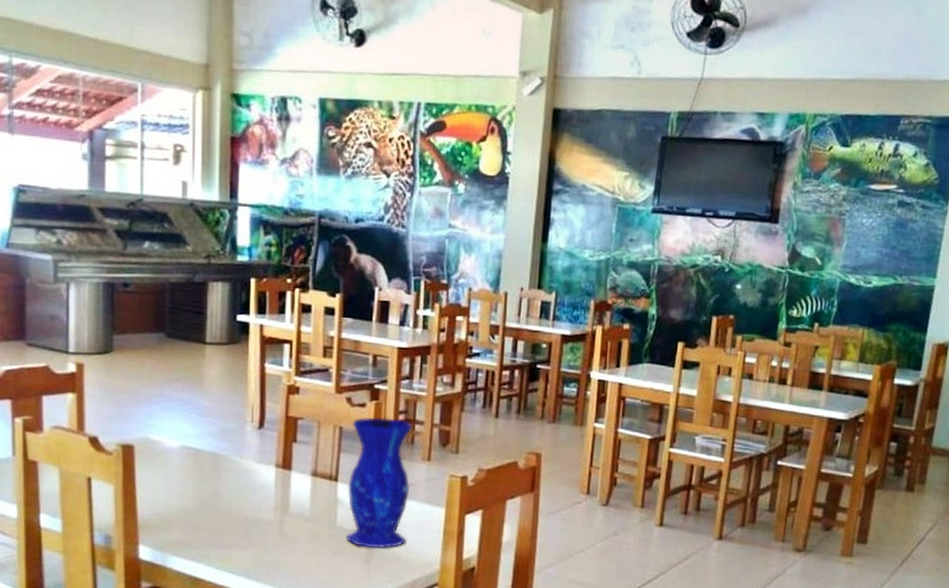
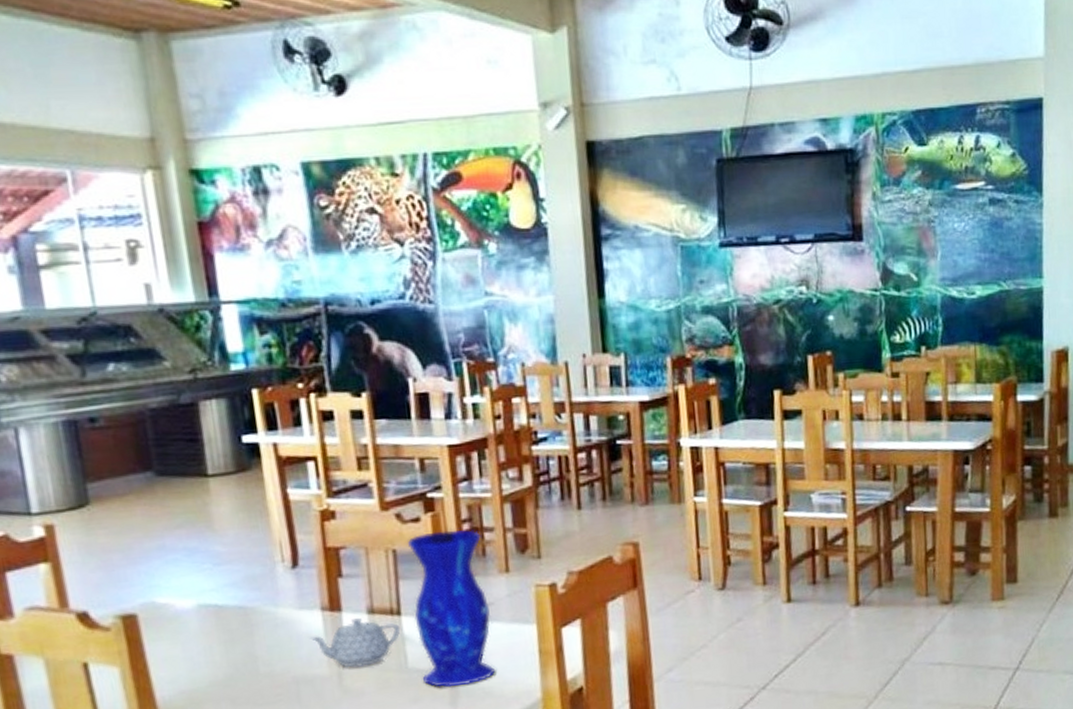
teapot: none [262,477,336,519] -> present [309,617,401,668]

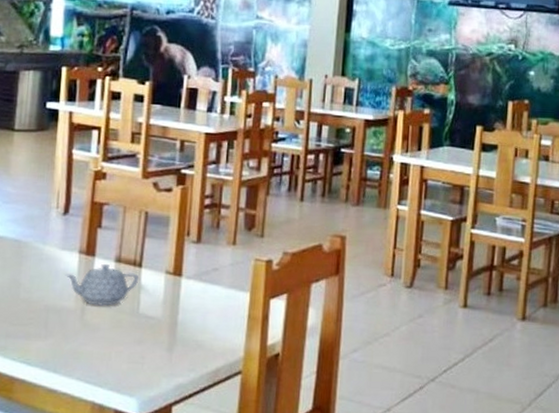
vase: present [407,529,495,688] -> none [148,201,218,336]

